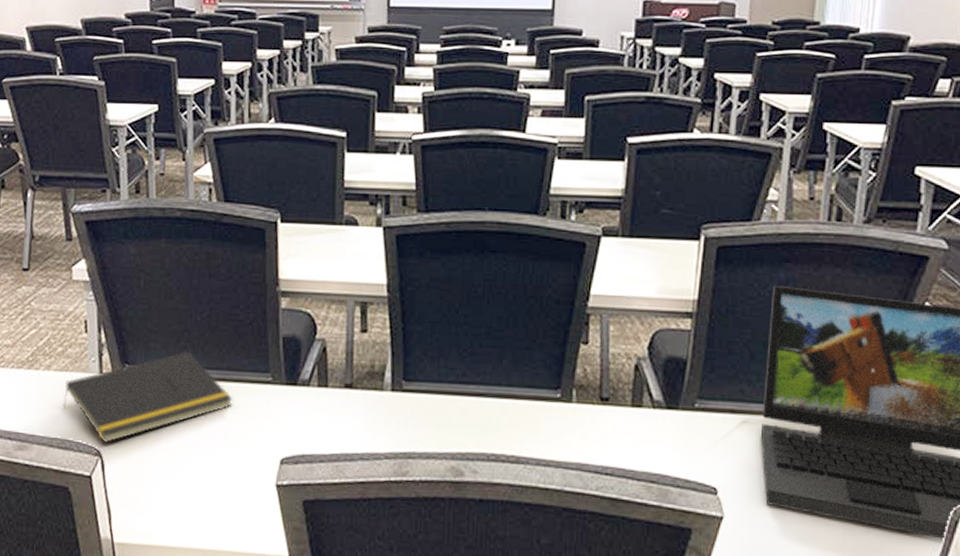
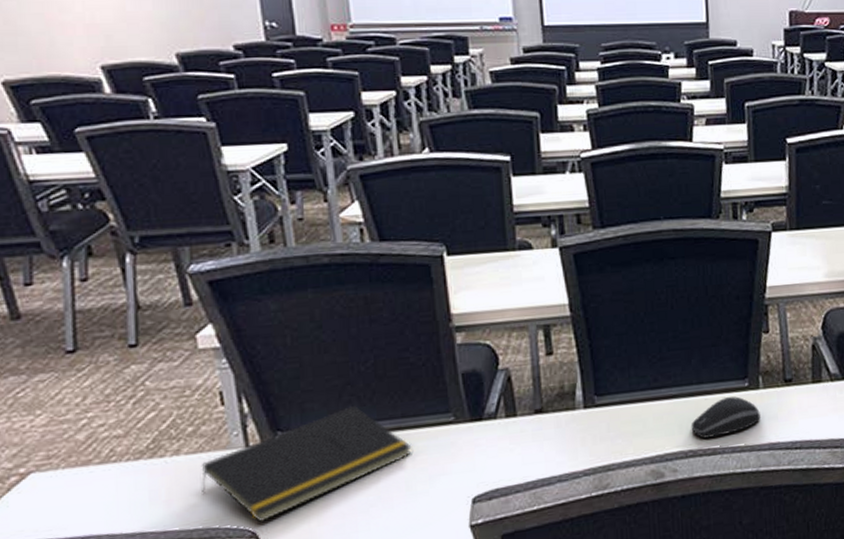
computer mouse: none [495,405,570,445] -> present [691,396,760,439]

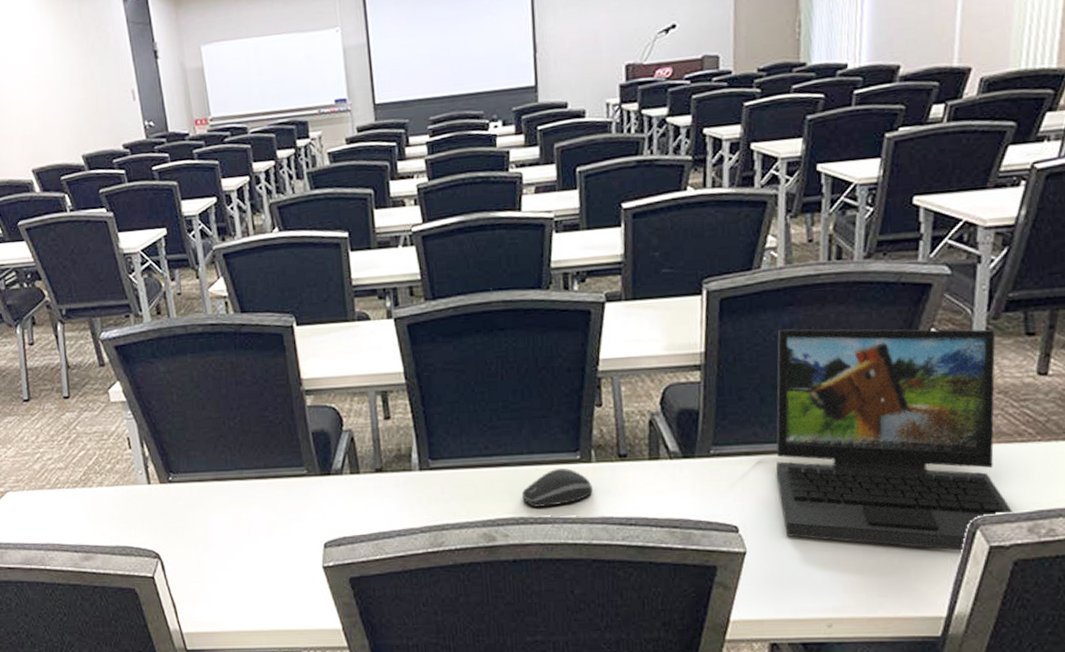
notepad: present [201,406,412,523] -> none [117,456,274,546]

